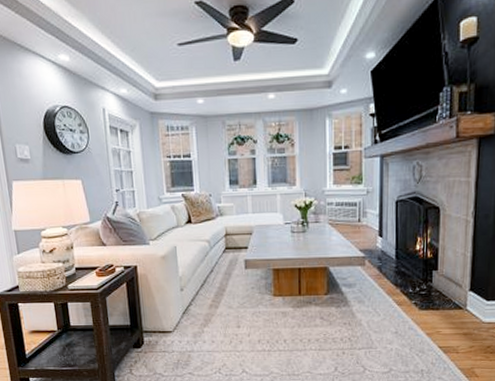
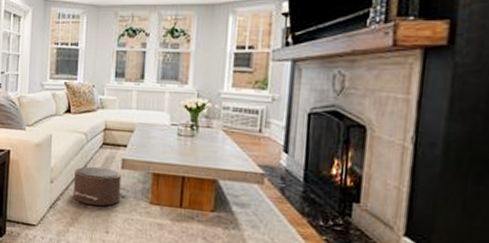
pouf: none [203,270,253,306] -> present [72,166,128,206]

